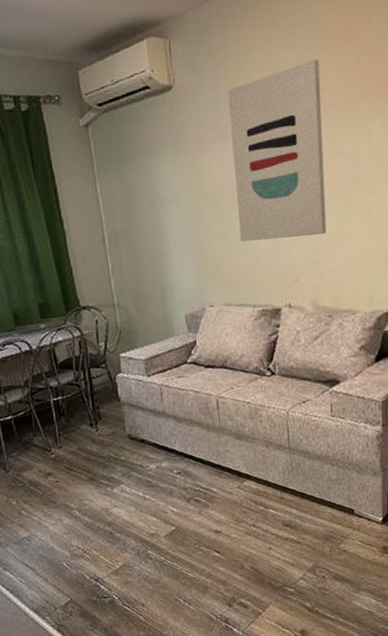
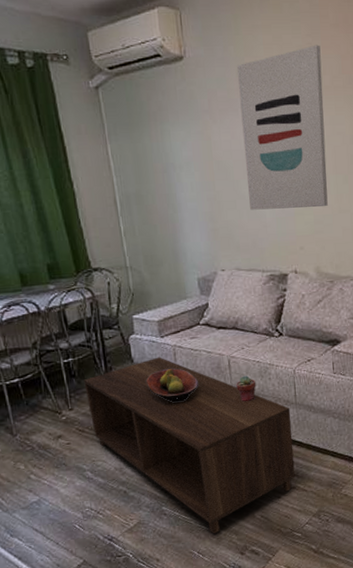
coffee table: none [72,396,288,583] -> present [84,357,295,534]
fruit bowl: none [133,408,186,444] -> present [146,368,199,403]
potted succulent: none [225,417,246,445] -> present [236,376,256,402]

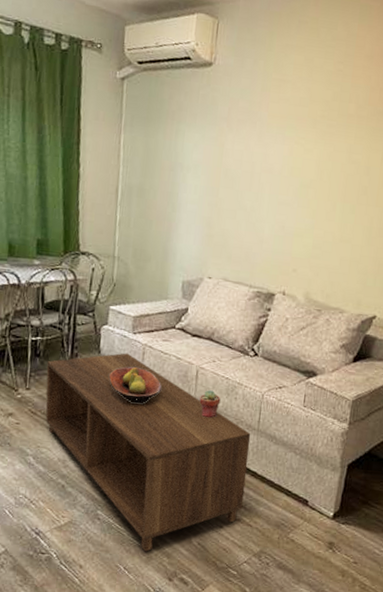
wall art: present [236,45,328,210] -> none [249,72,351,233]

